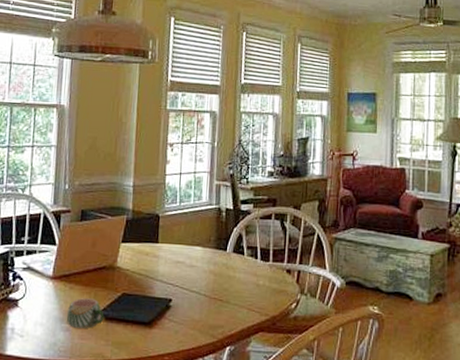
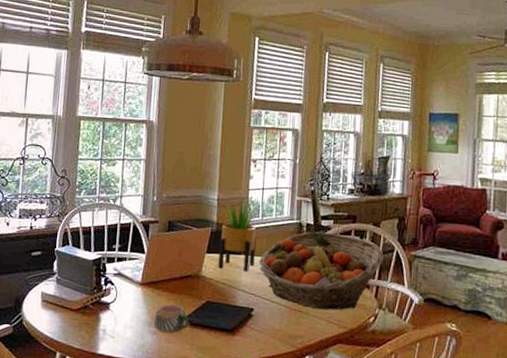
potted plant: none [134,183,175,260] -> present [218,197,258,271]
fruit basket: none [177,216,305,298] -> present [259,231,384,310]

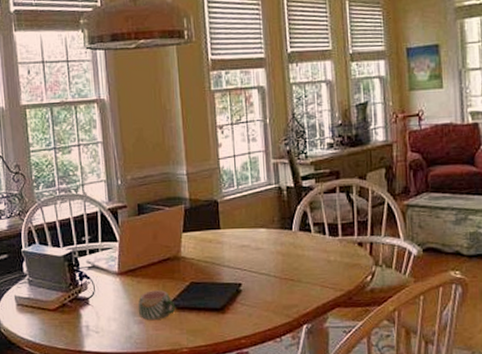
potted plant: present [218,197,258,271] -> none [194,167,236,247]
fruit basket: present [259,231,384,310] -> none [241,193,374,275]

